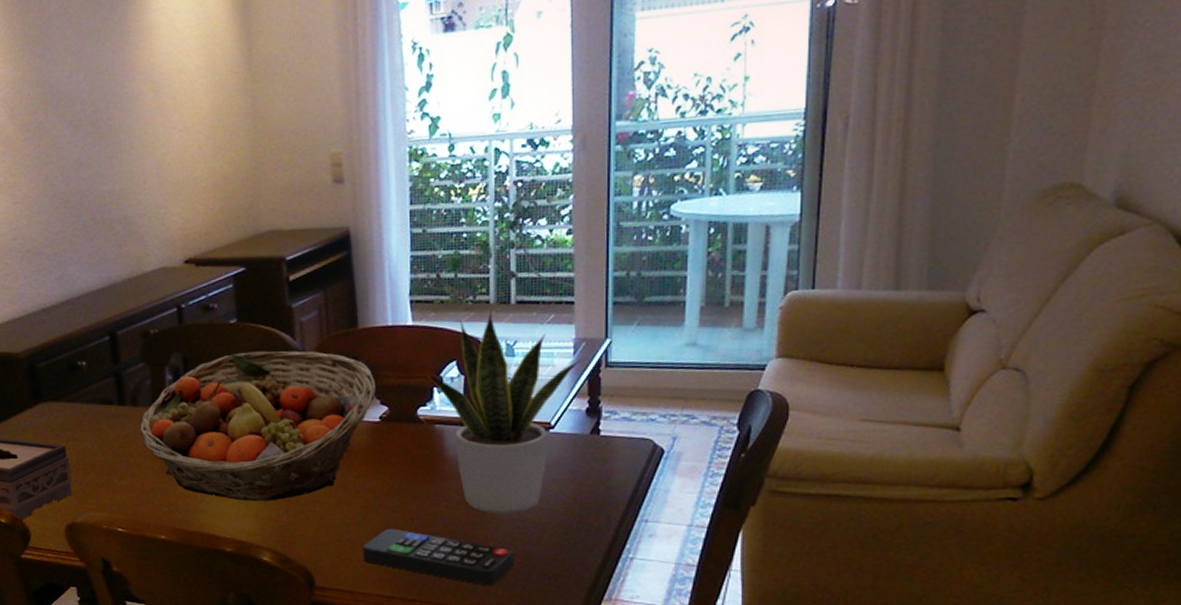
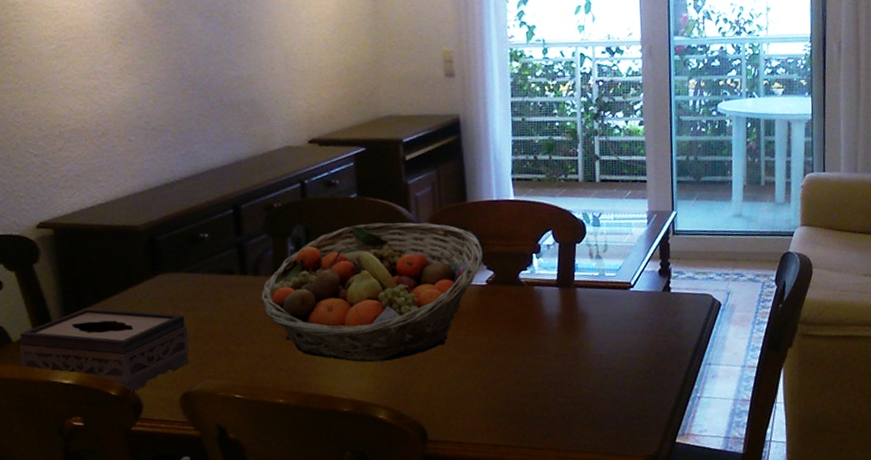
remote control: present [362,528,514,586] -> none [471,381,603,430]
potted plant: present [426,309,583,515] -> none [526,186,655,365]

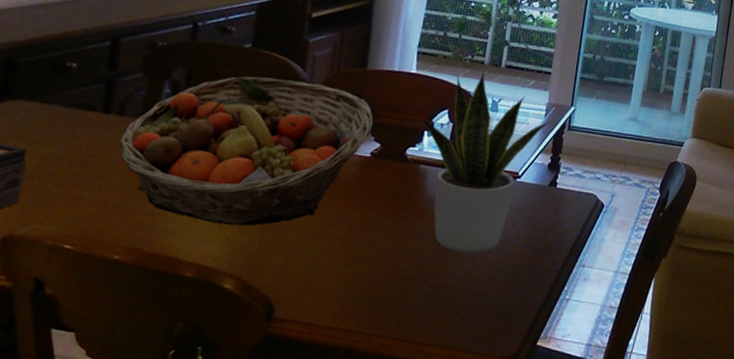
potted plant: none [526,186,655,365] -> present [420,69,552,254]

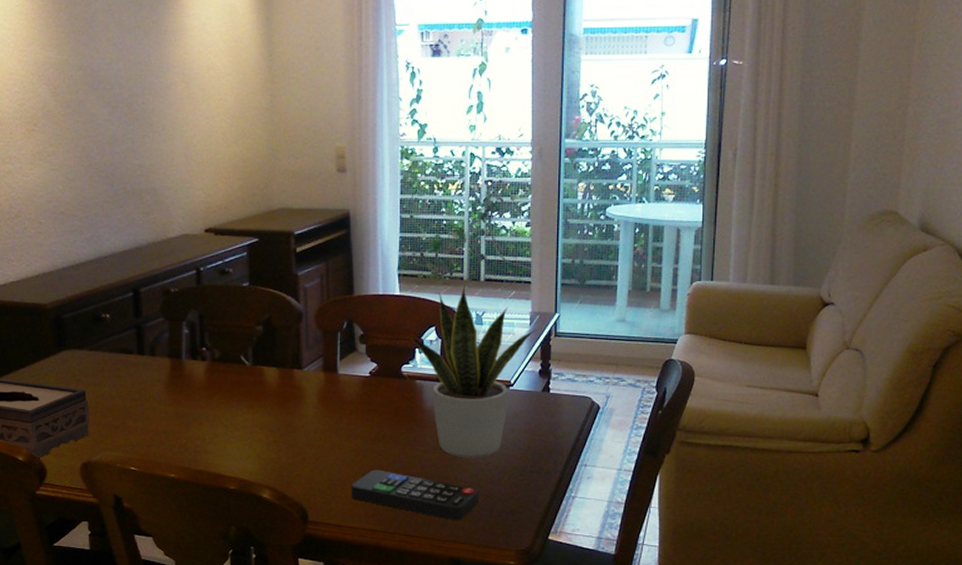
fruit basket: present [118,76,373,226] -> none [155,311,367,444]
remote control: none [328,260,470,322] -> present [350,469,478,521]

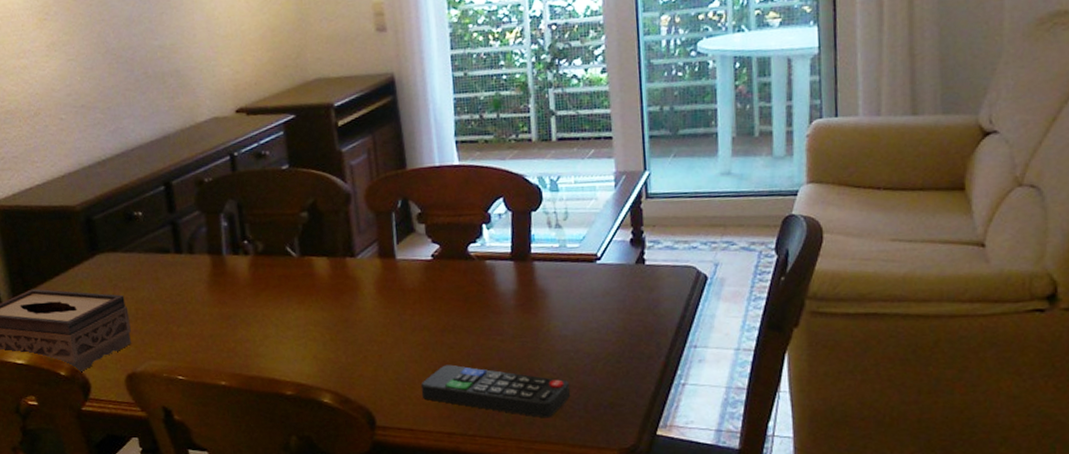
potted plant: present [410,284,537,459] -> none [475,146,624,347]

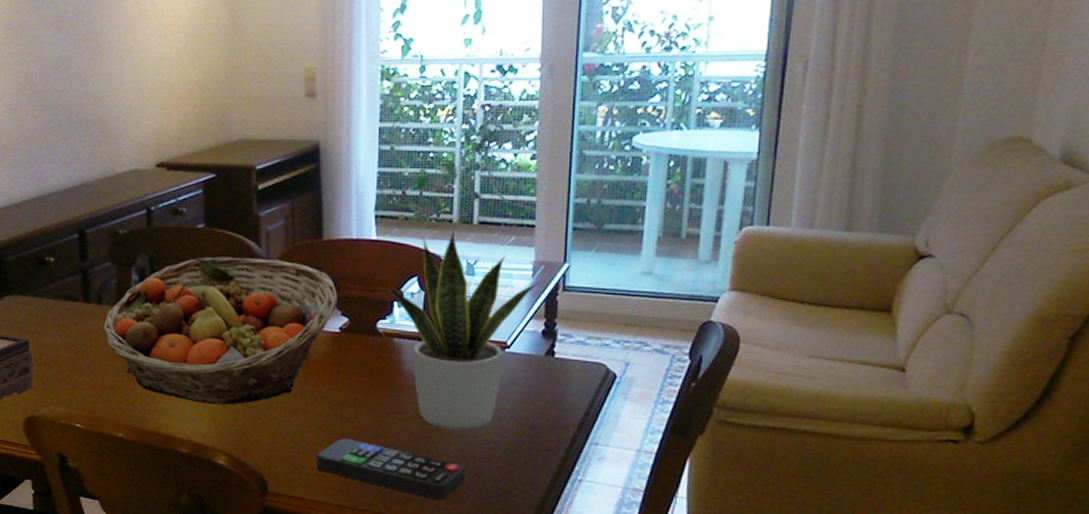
fruit basket: none [196,193,427,344] -> present [102,257,337,405]
potted plant: none [475,146,624,347] -> present [387,228,541,431]

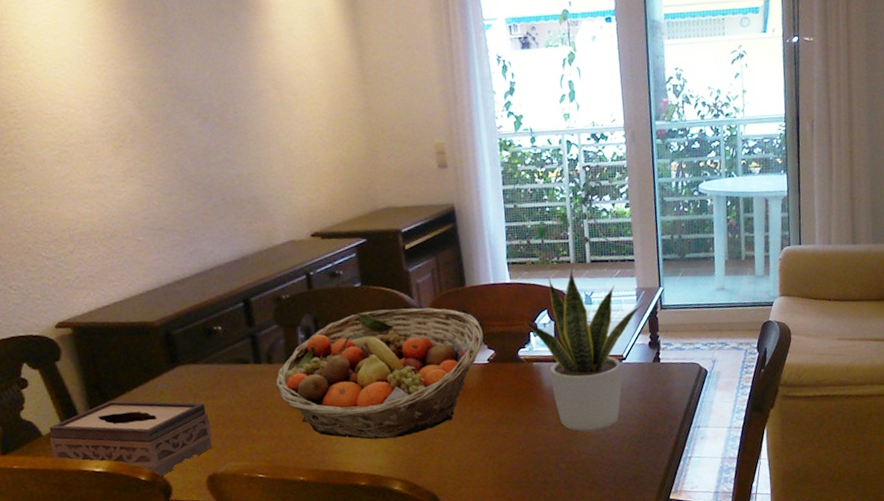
remote control: present [316,438,465,501] -> none [479,451,602,491]

